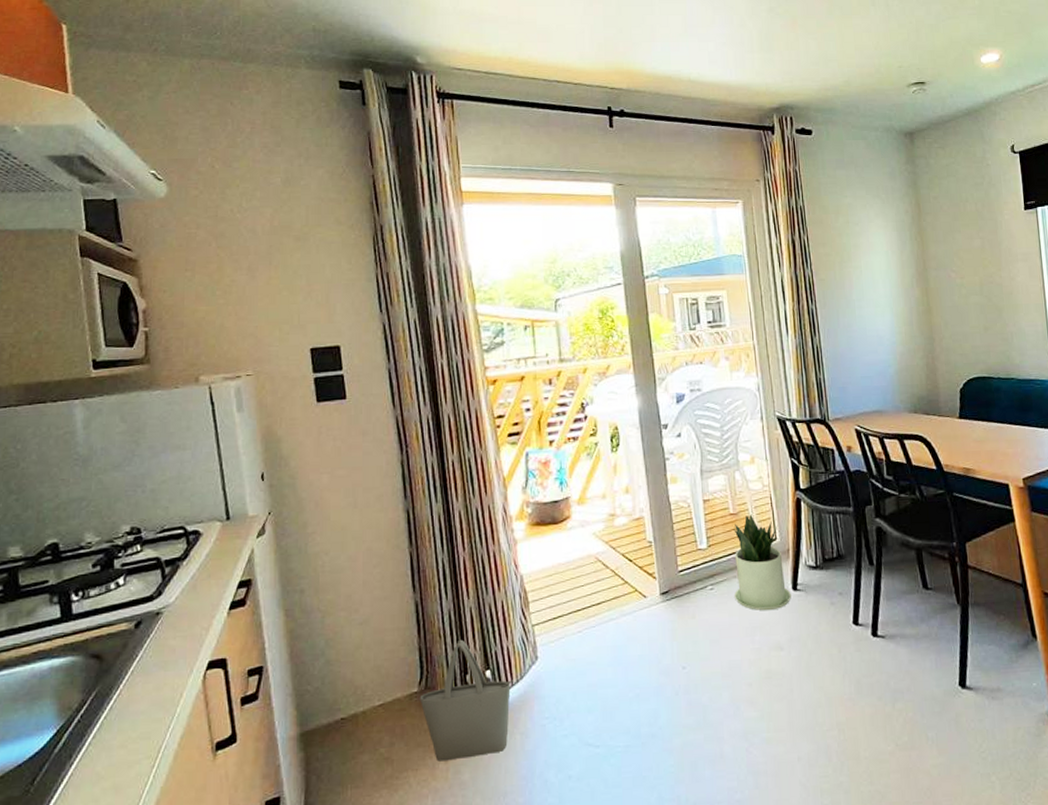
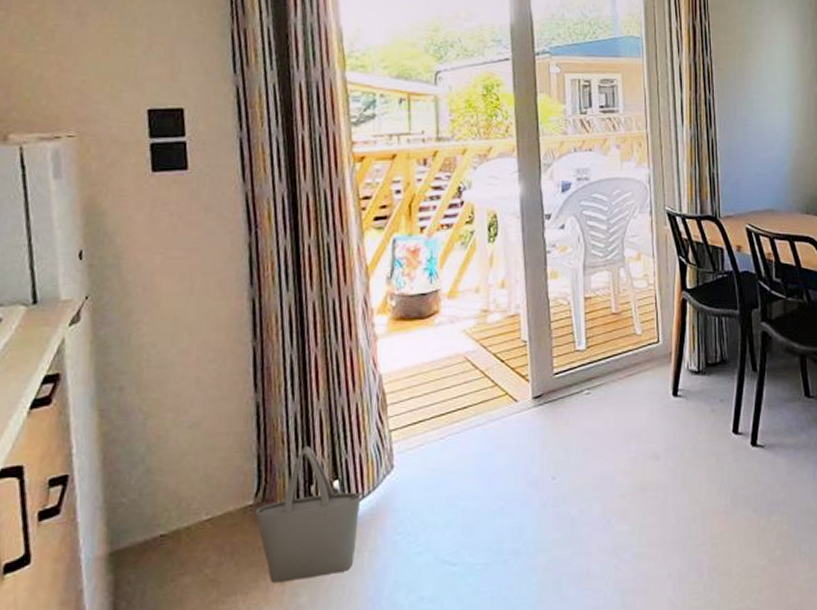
planter: present [734,514,791,611] -> none [612,314,671,418]

